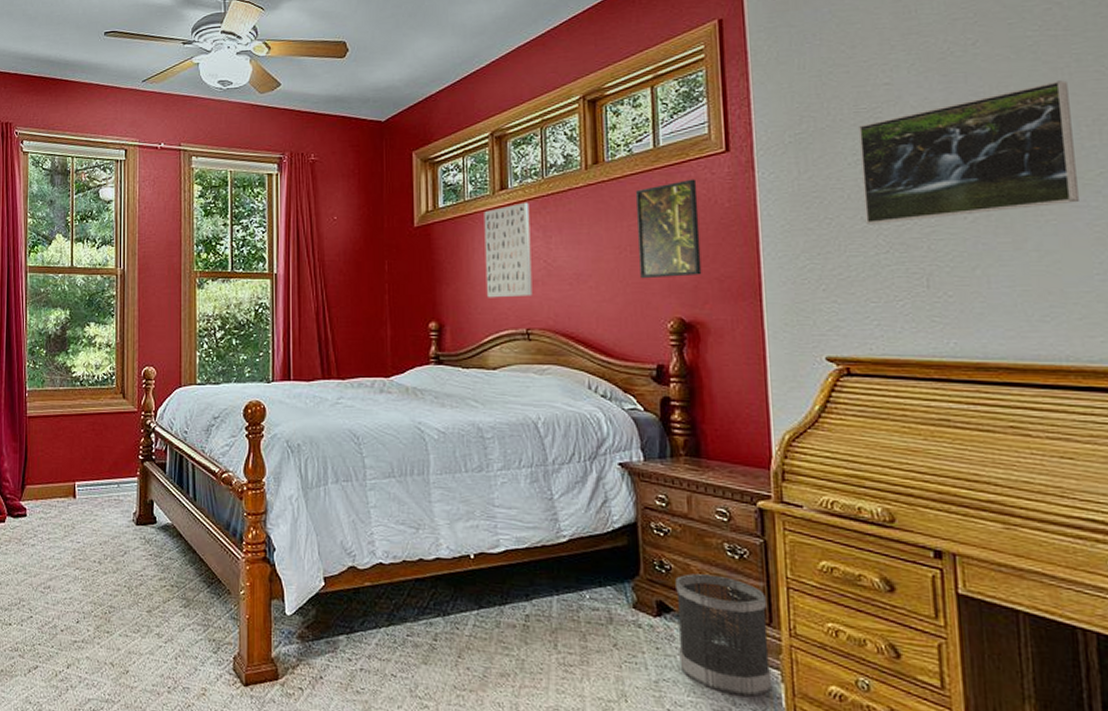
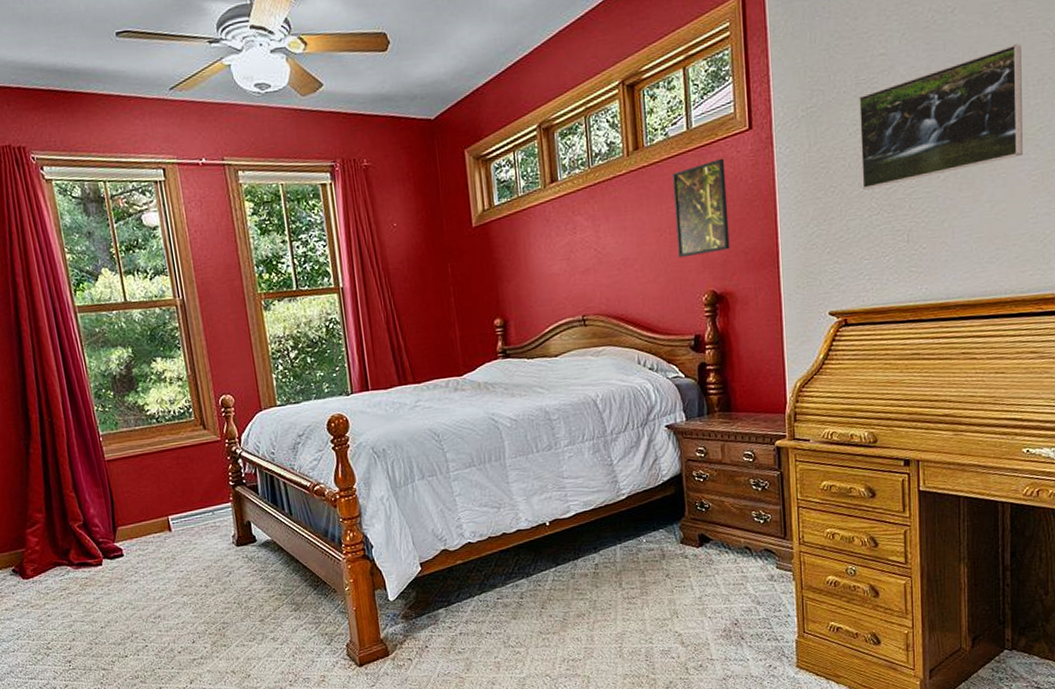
wall art: present [484,202,533,298] -> none [537,193,586,290]
wastebasket: present [675,574,773,697] -> none [713,506,787,597]

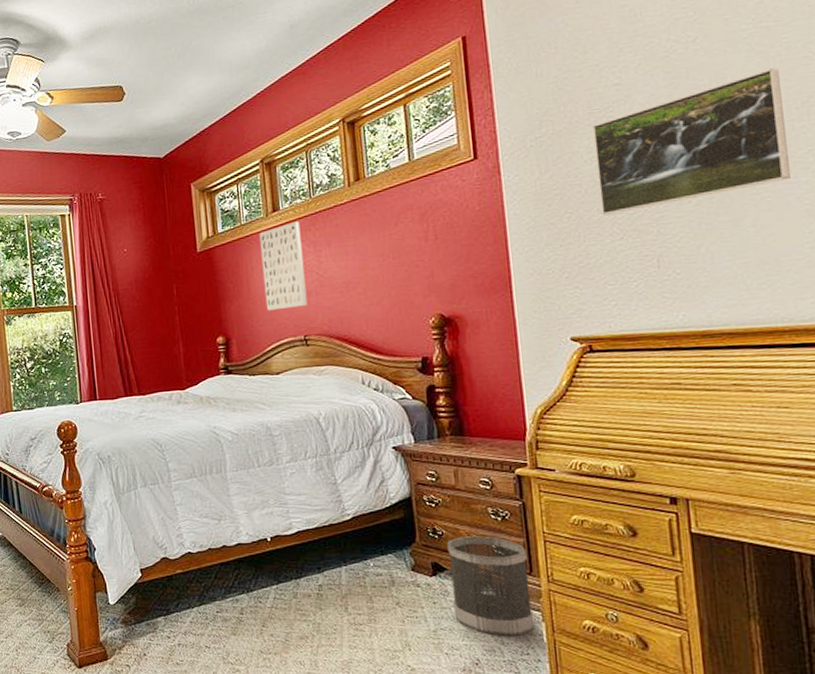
wall art: none [537,193,586,290] -> present [259,221,308,311]
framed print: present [672,158,730,258] -> none [394,187,458,282]
wastebasket: none [713,506,787,597] -> present [447,536,535,636]

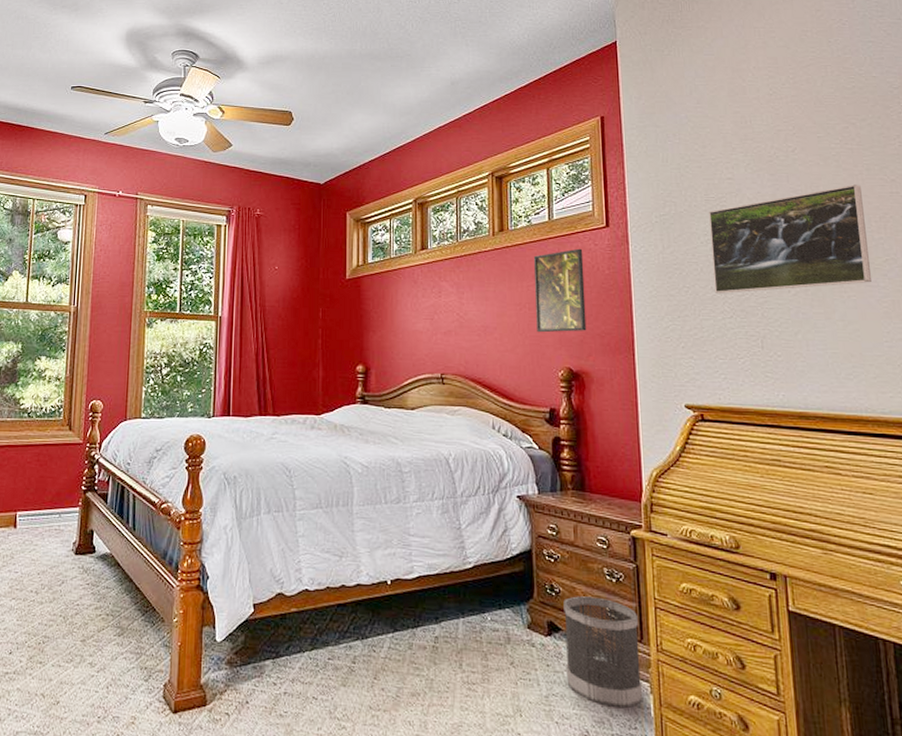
wall art: present [259,221,308,311] -> none [407,261,447,346]
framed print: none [394,187,458,282] -> present [533,248,587,333]

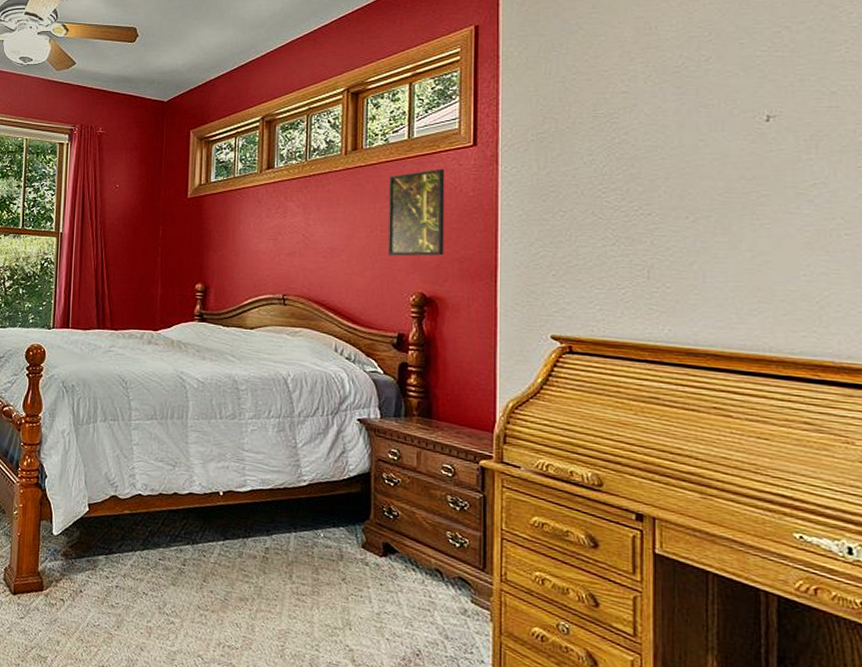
wastebasket: present [563,596,643,708] -> none [400,521,482,633]
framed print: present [708,185,871,294] -> none [595,98,792,219]

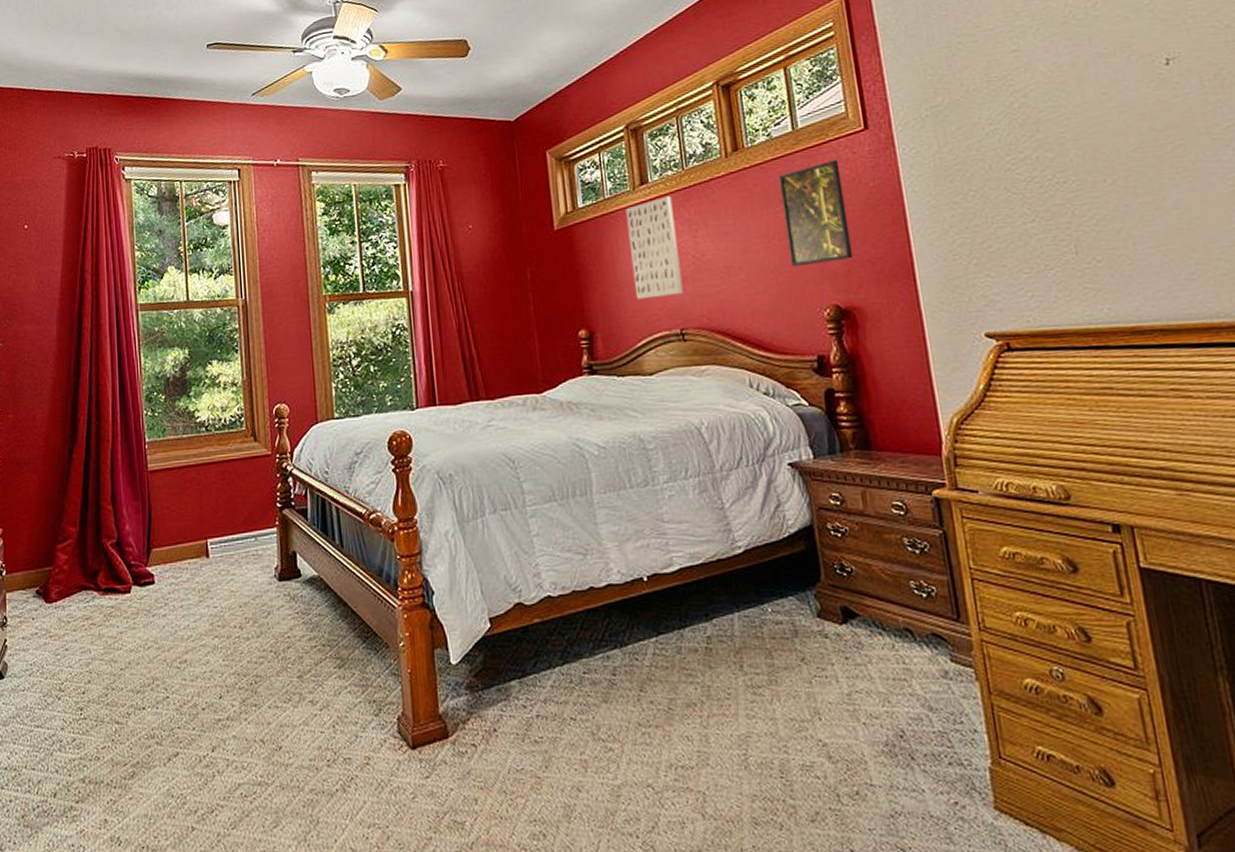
wall art: none [248,181,292,266] -> present [625,195,684,300]

